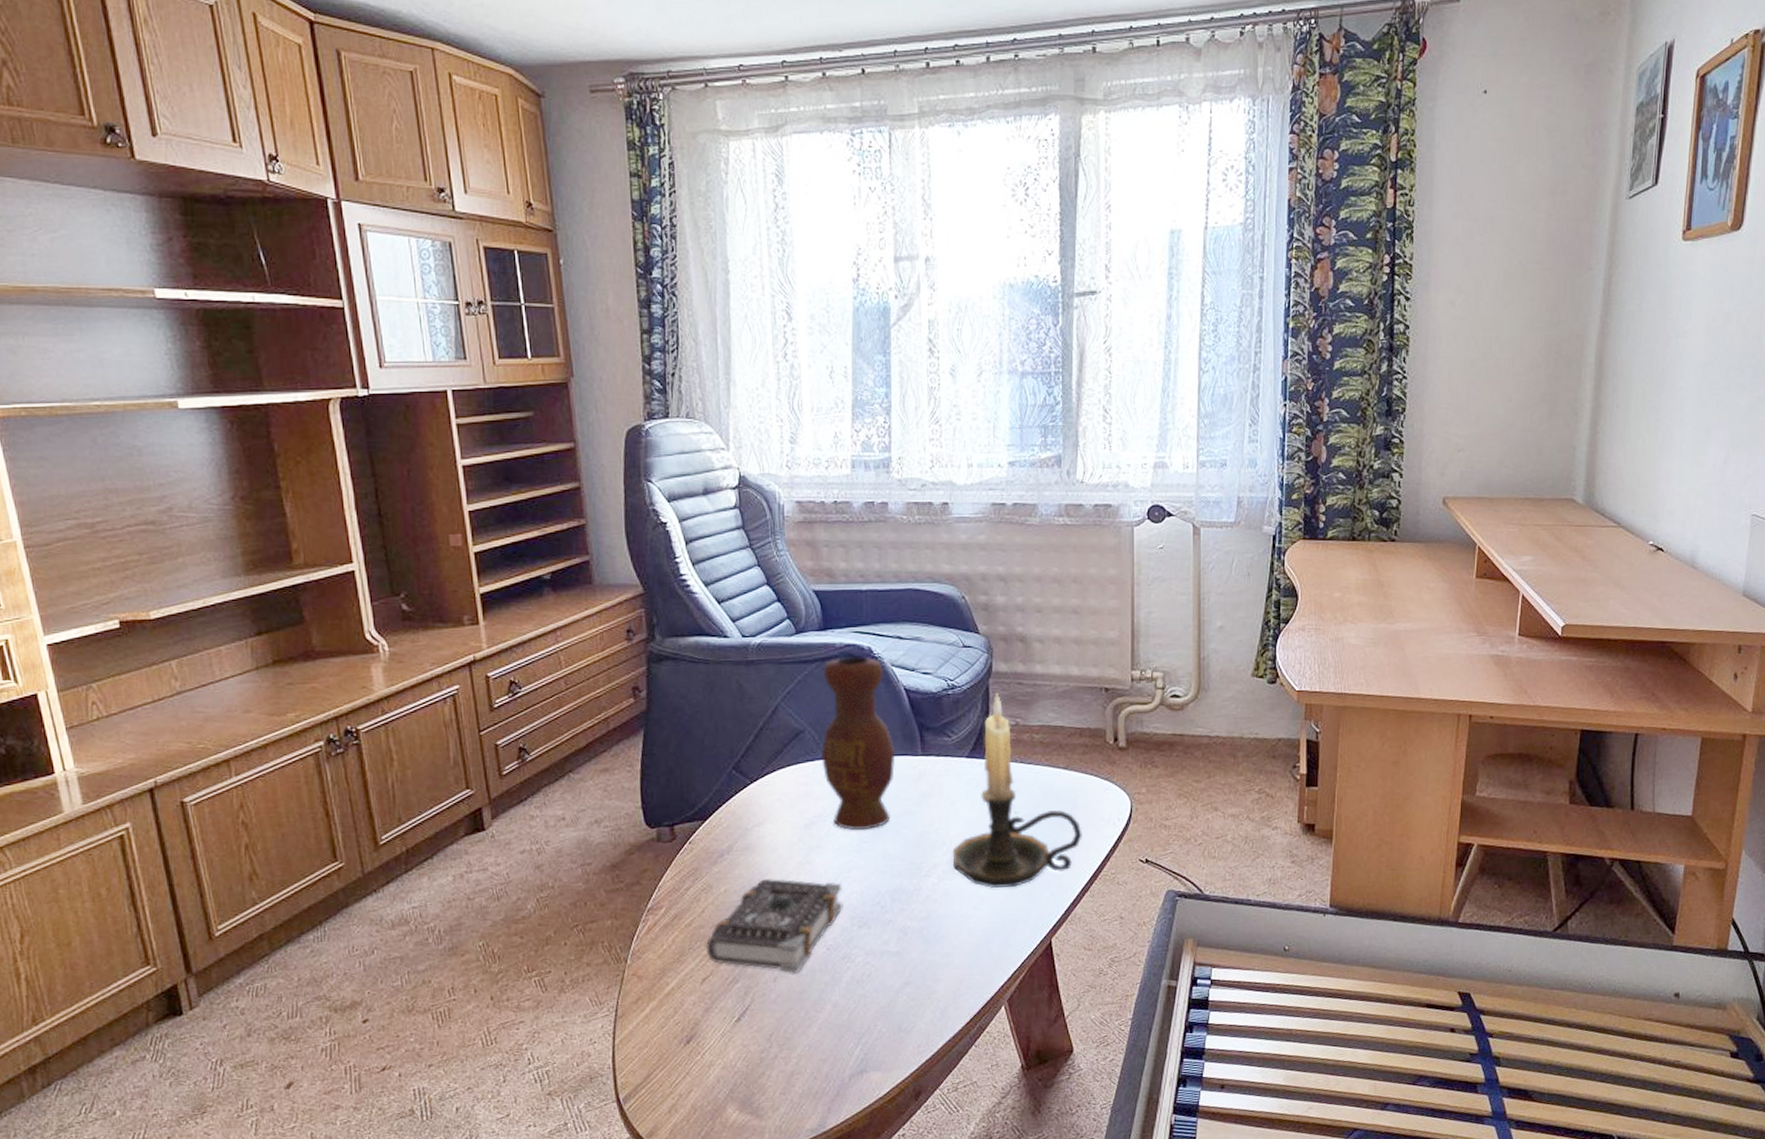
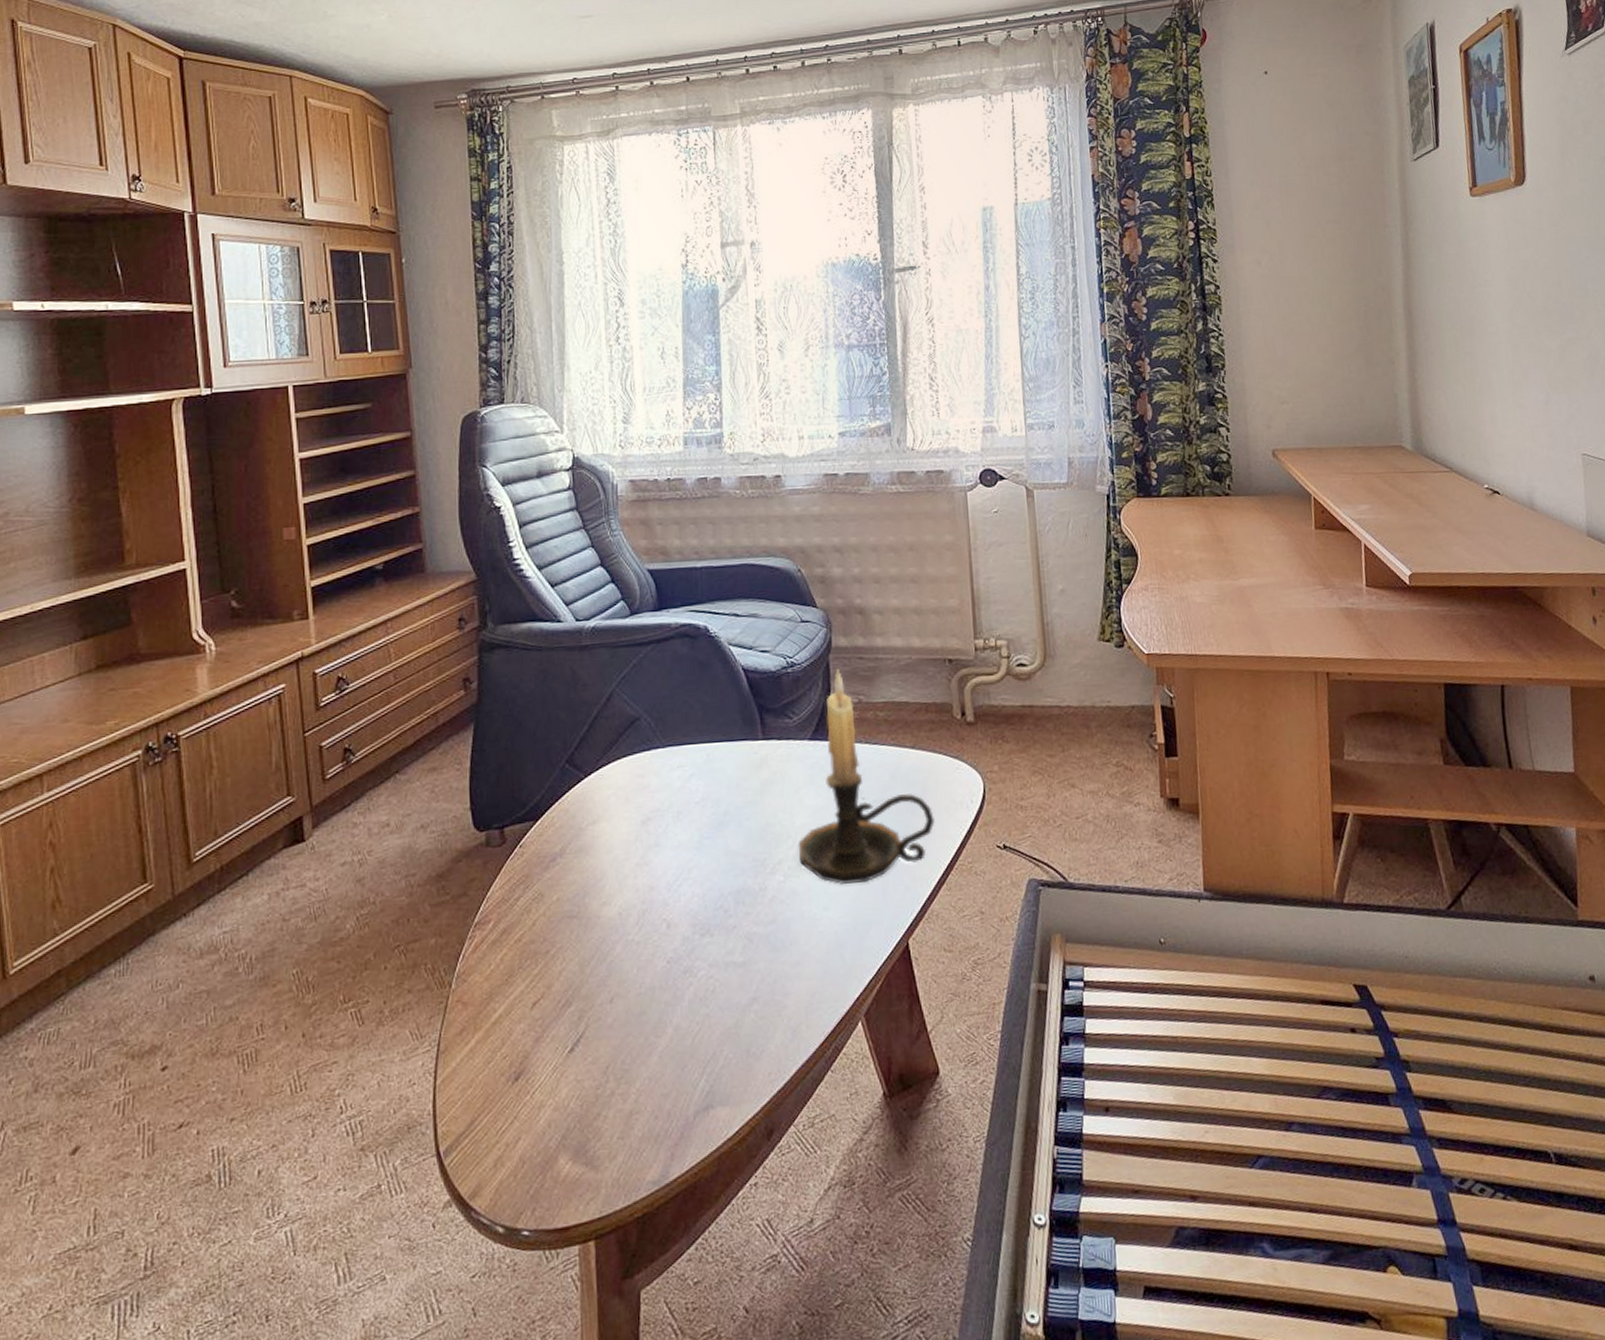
book: present [705,878,843,973] -> none [536,883,684,992]
vase: present [821,655,896,830] -> none [658,635,735,825]

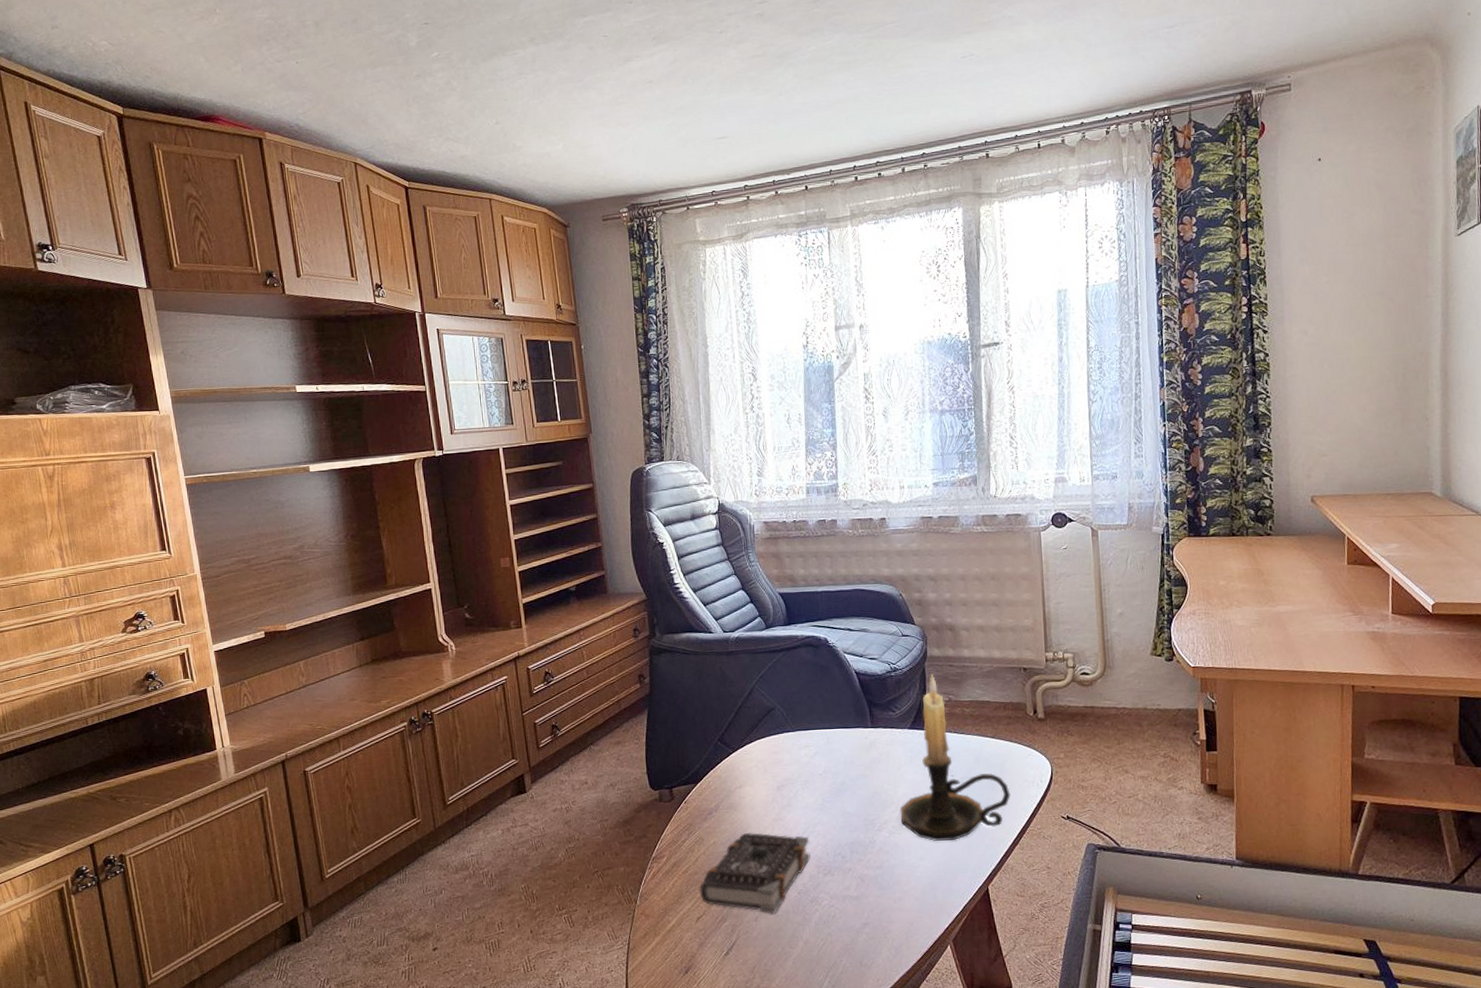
book: none [536,883,684,992] -> present [699,833,811,914]

